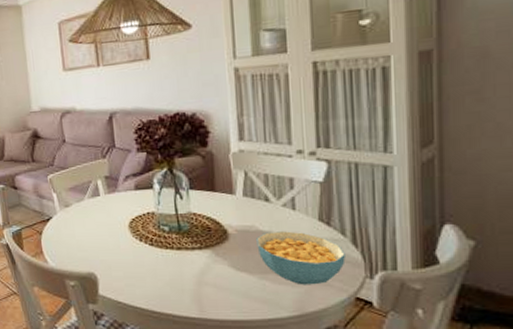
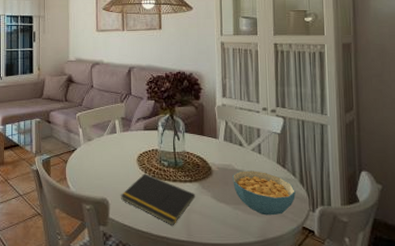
notepad: none [110,242,208,301] -> present [120,174,196,225]

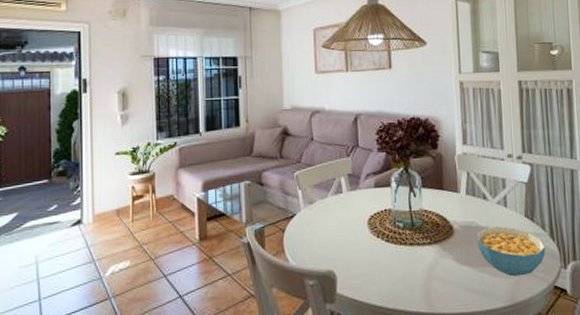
notepad: present [120,174,196,225] -> none [349,239,436,296]

